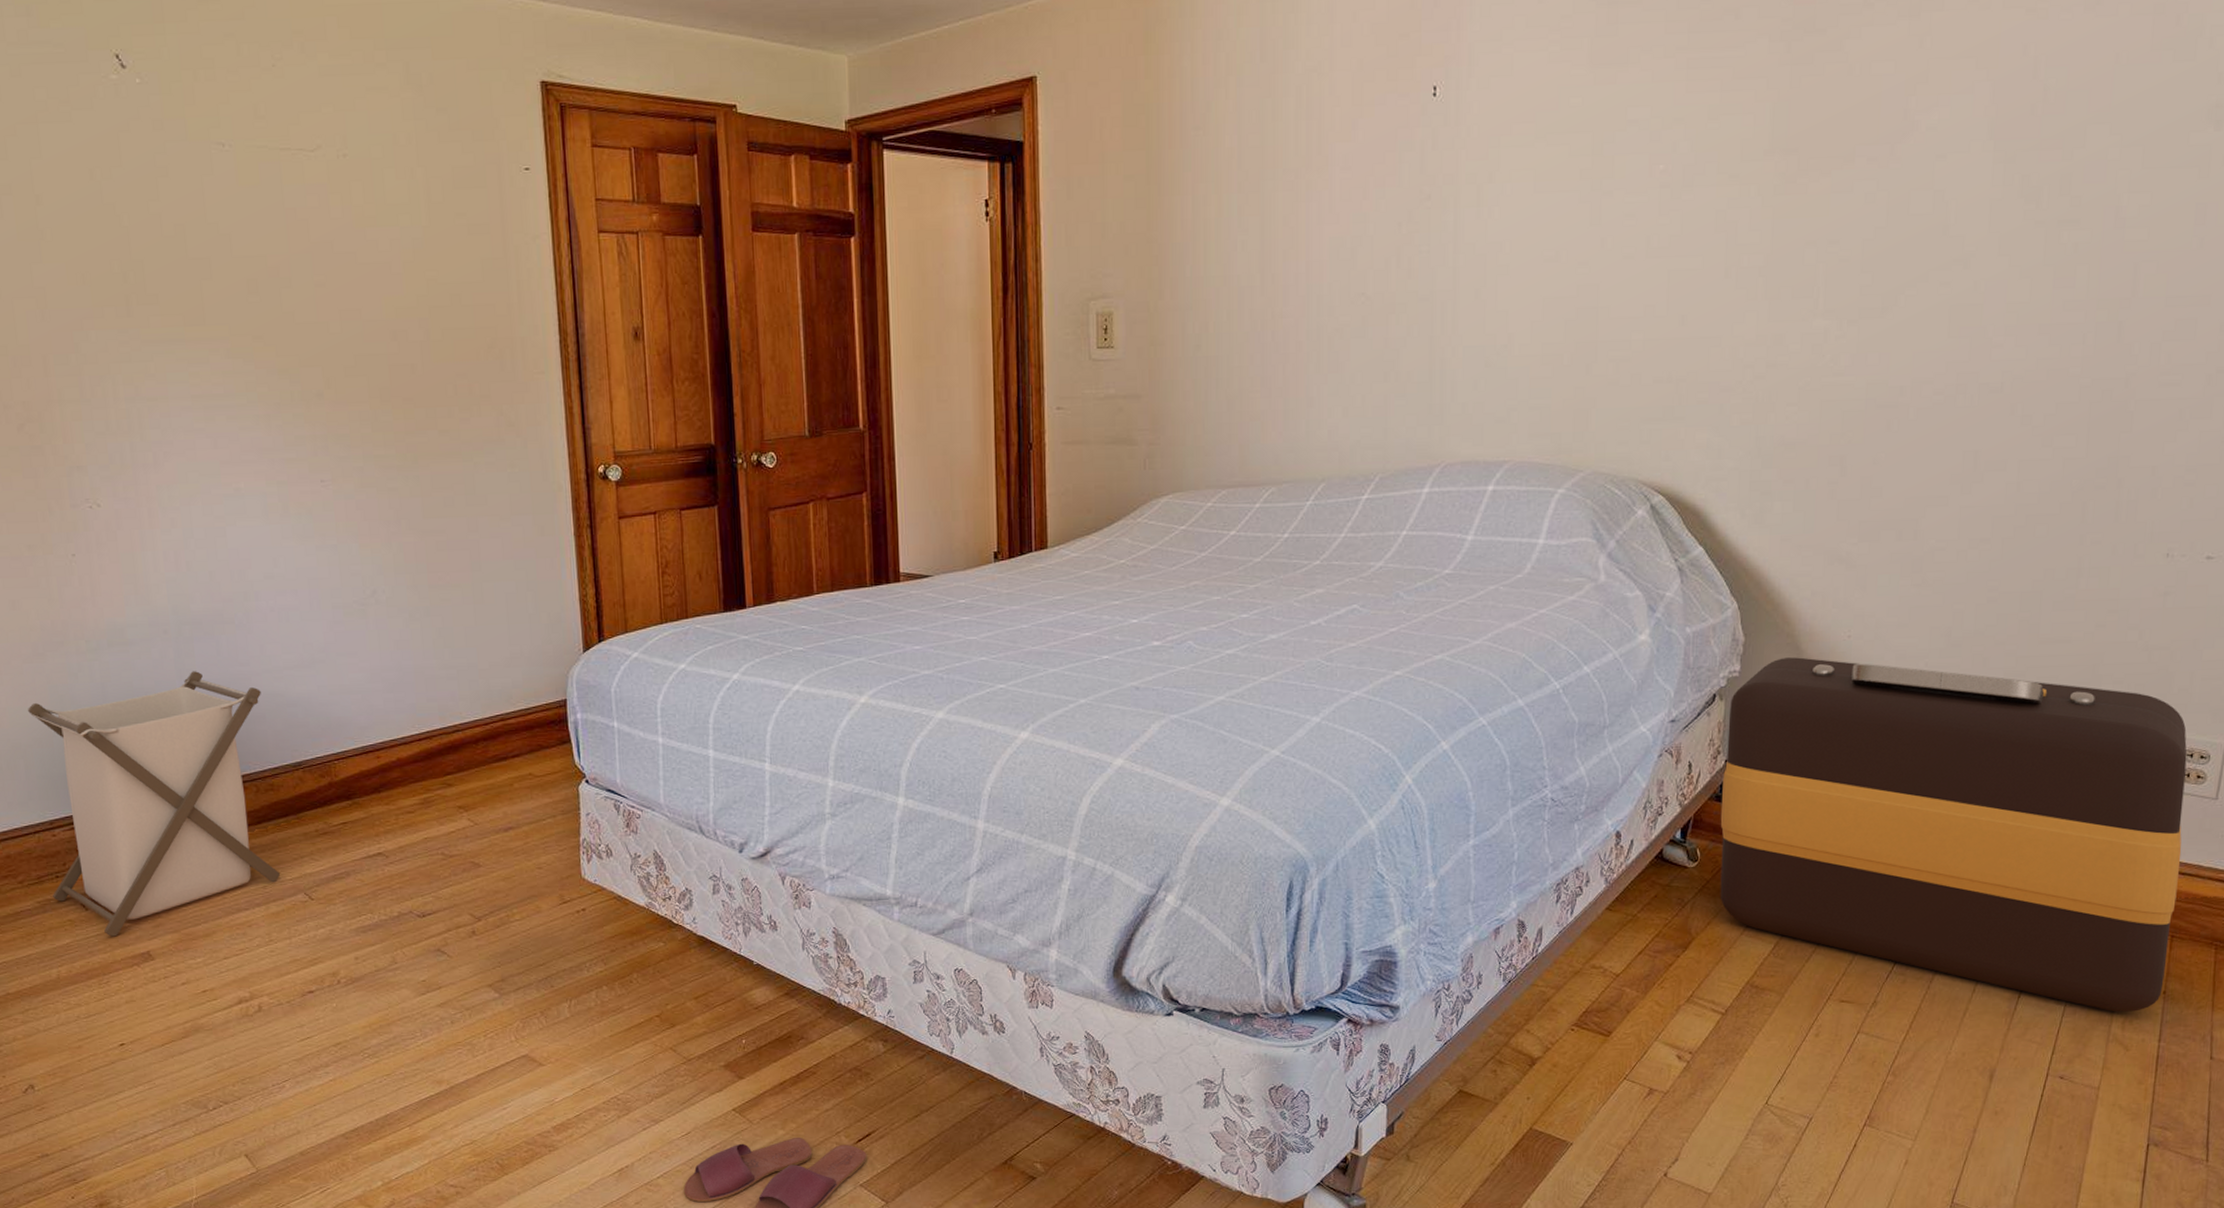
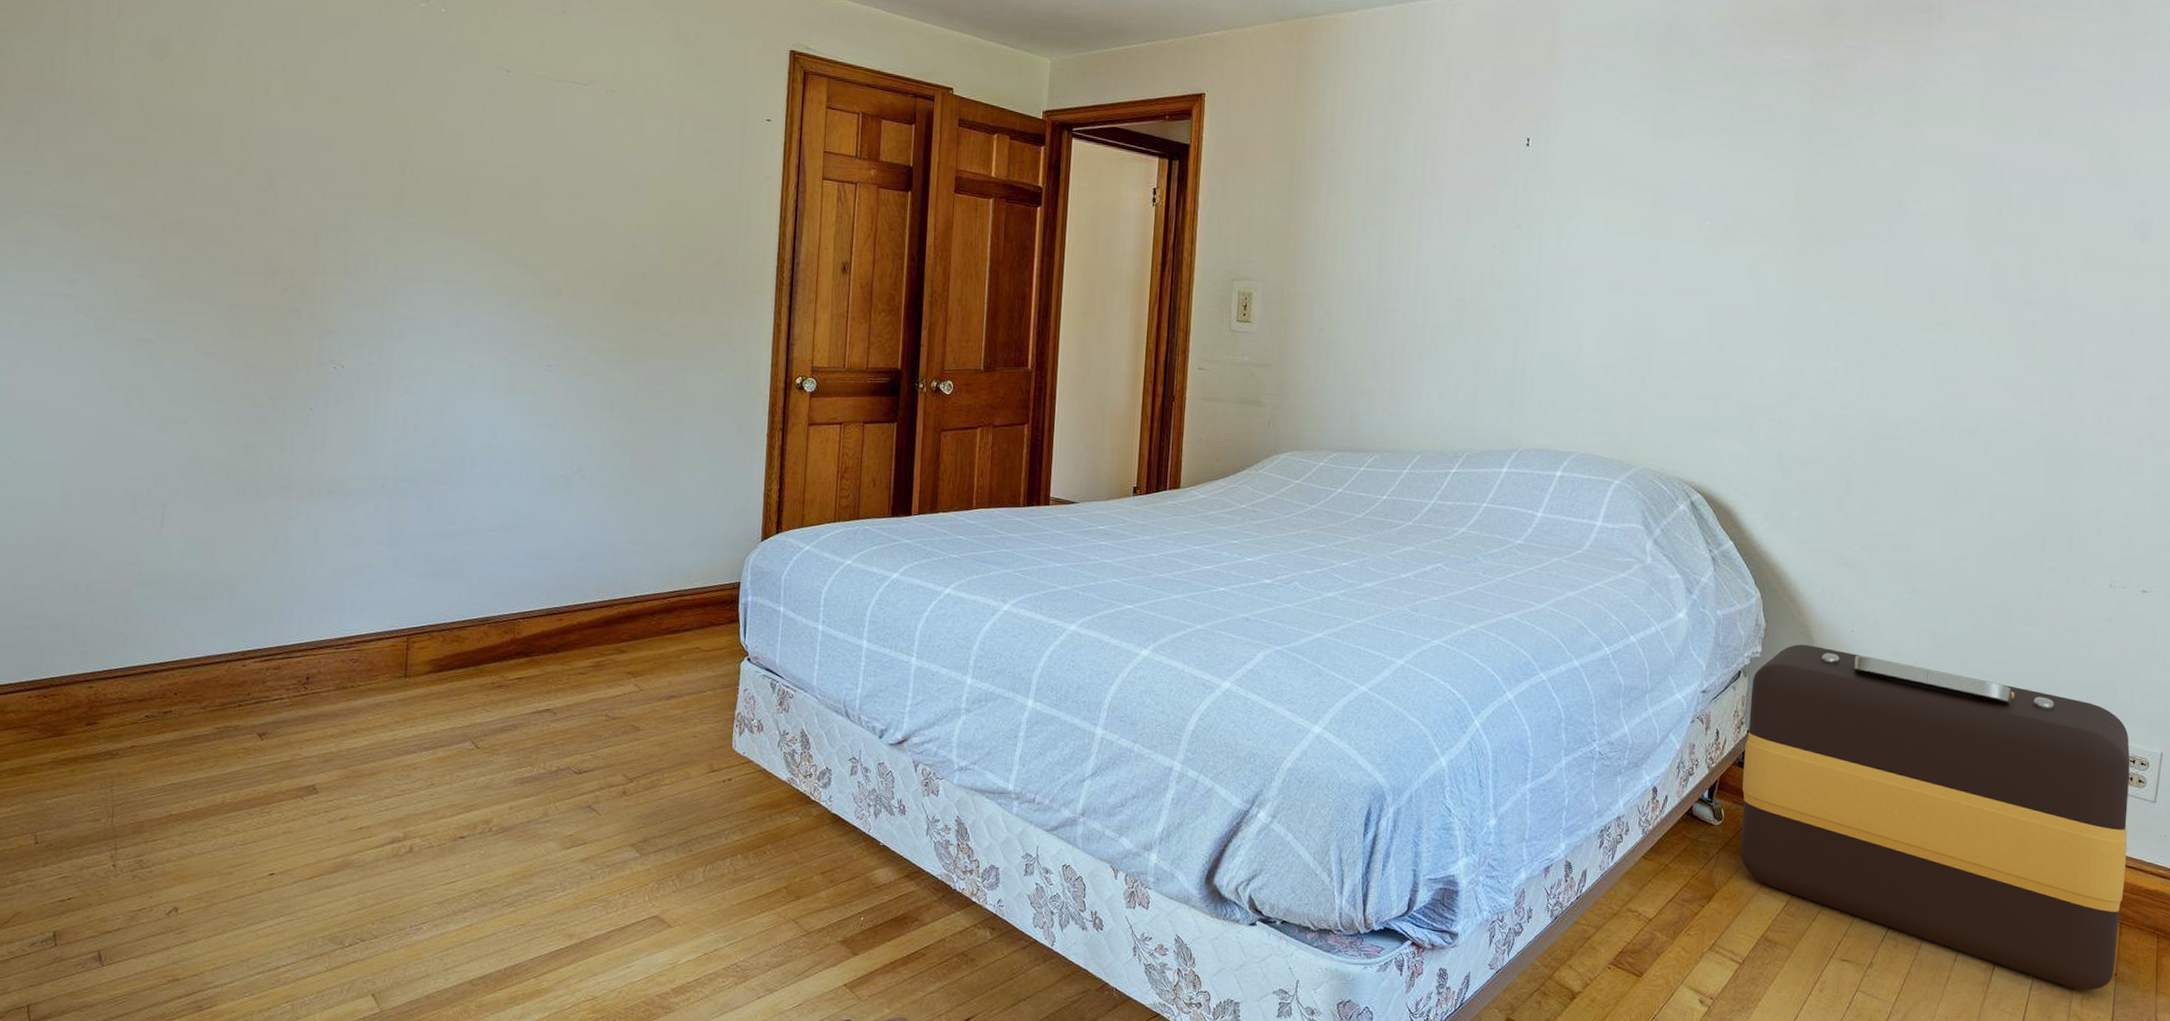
laundry basket: present [27,671,280,937] -> none [232,524,462,768]

